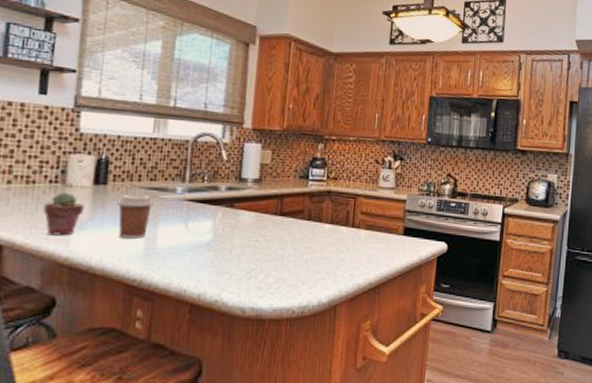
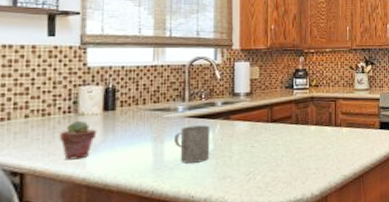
coffee cup: present [116,194,154,239] -> none [125,115,159,156]
mug: none [169,210,211,253] -> present [174,125,210,164]

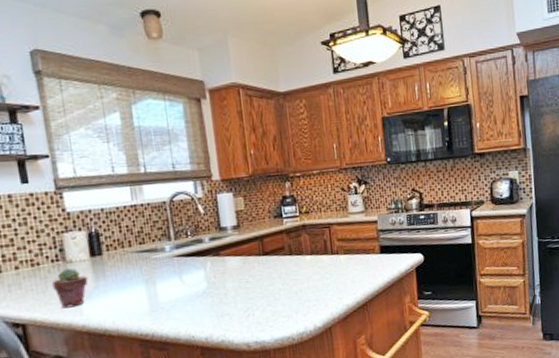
mug: present [174,125,210,164] -> none [166,263,205,304]

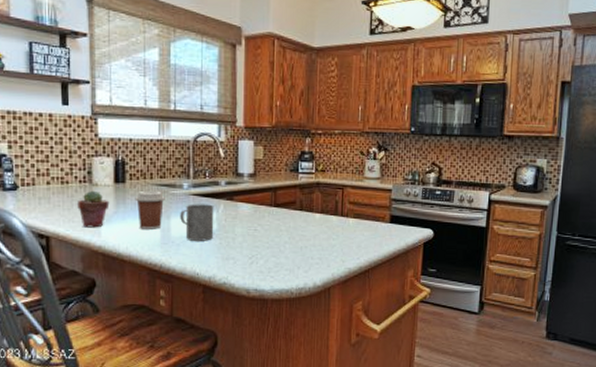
coffee cup: none [115,257,148,300] -> present [135,190,165,229]
mug: none [166,263,205,304] -> present [180,204,214,241]

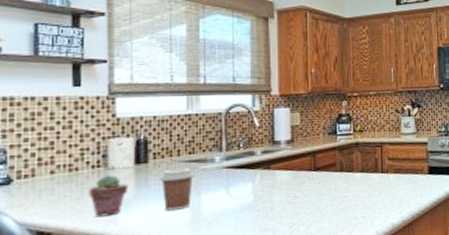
mug: present [180,204,214,241] -> none [212,175,250,217]

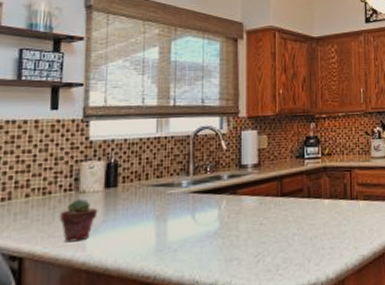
coffee cup: present [159,167,195,211] -> none [127,192,162,237]

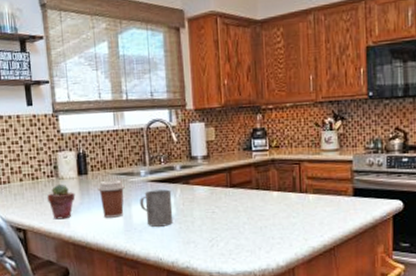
coffee cup: none [127,192,162,237] -> present [97,180,125,218]
mug: none [178,201,216,244] -> present [140,189,173,227]

